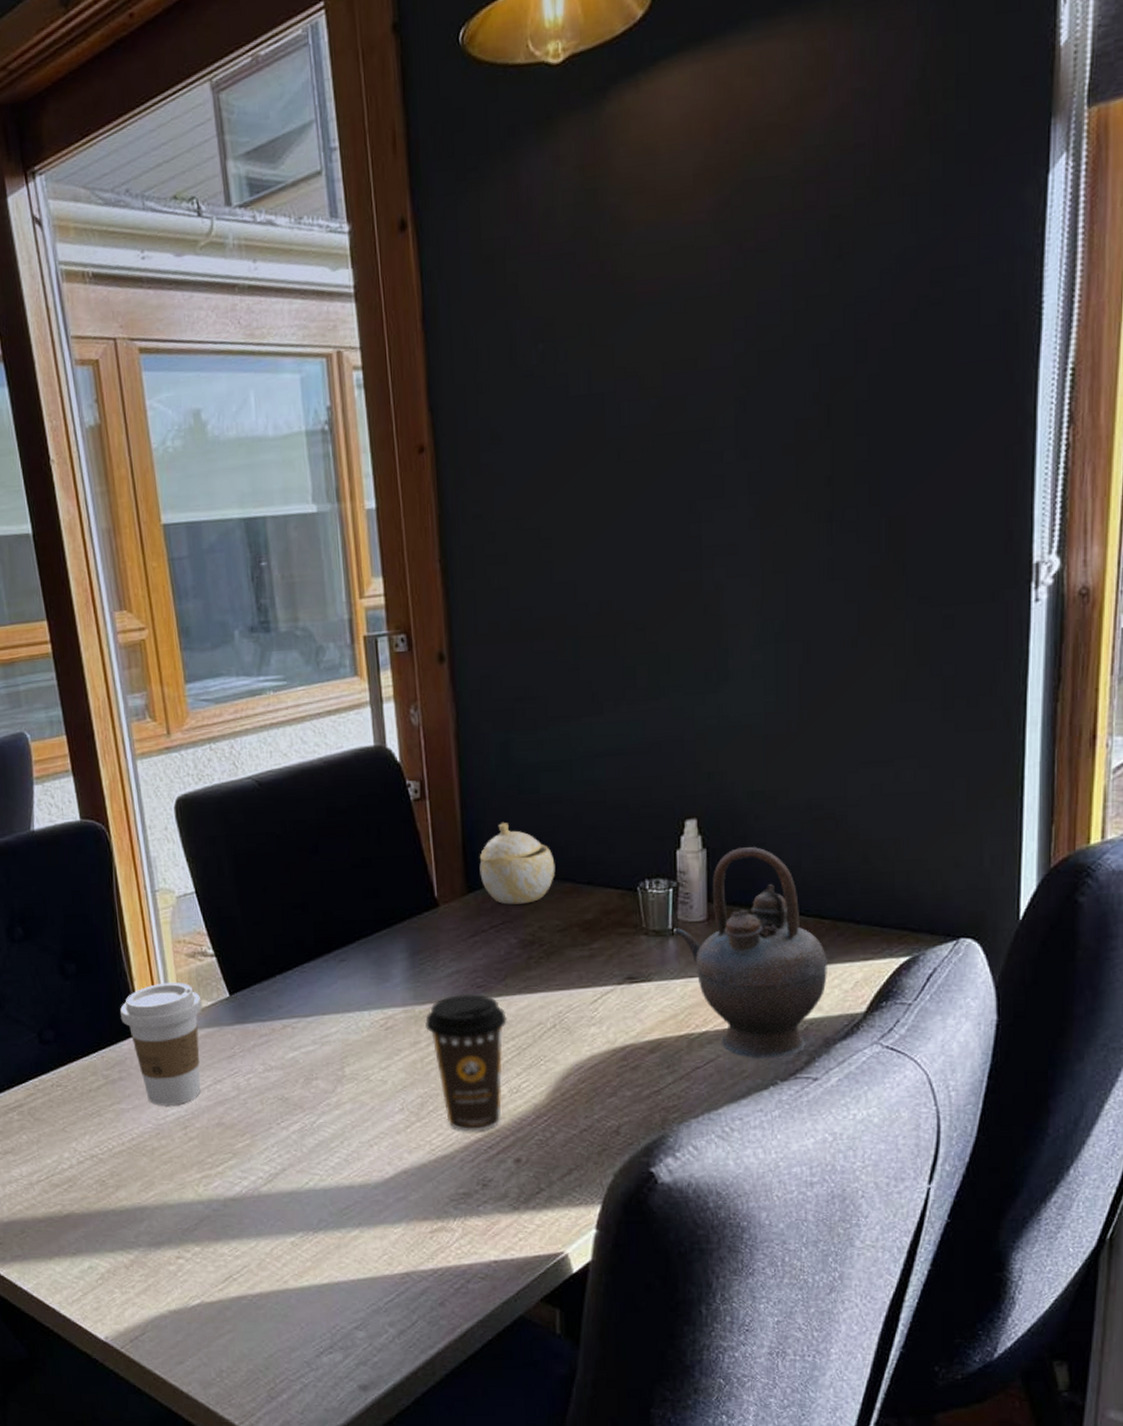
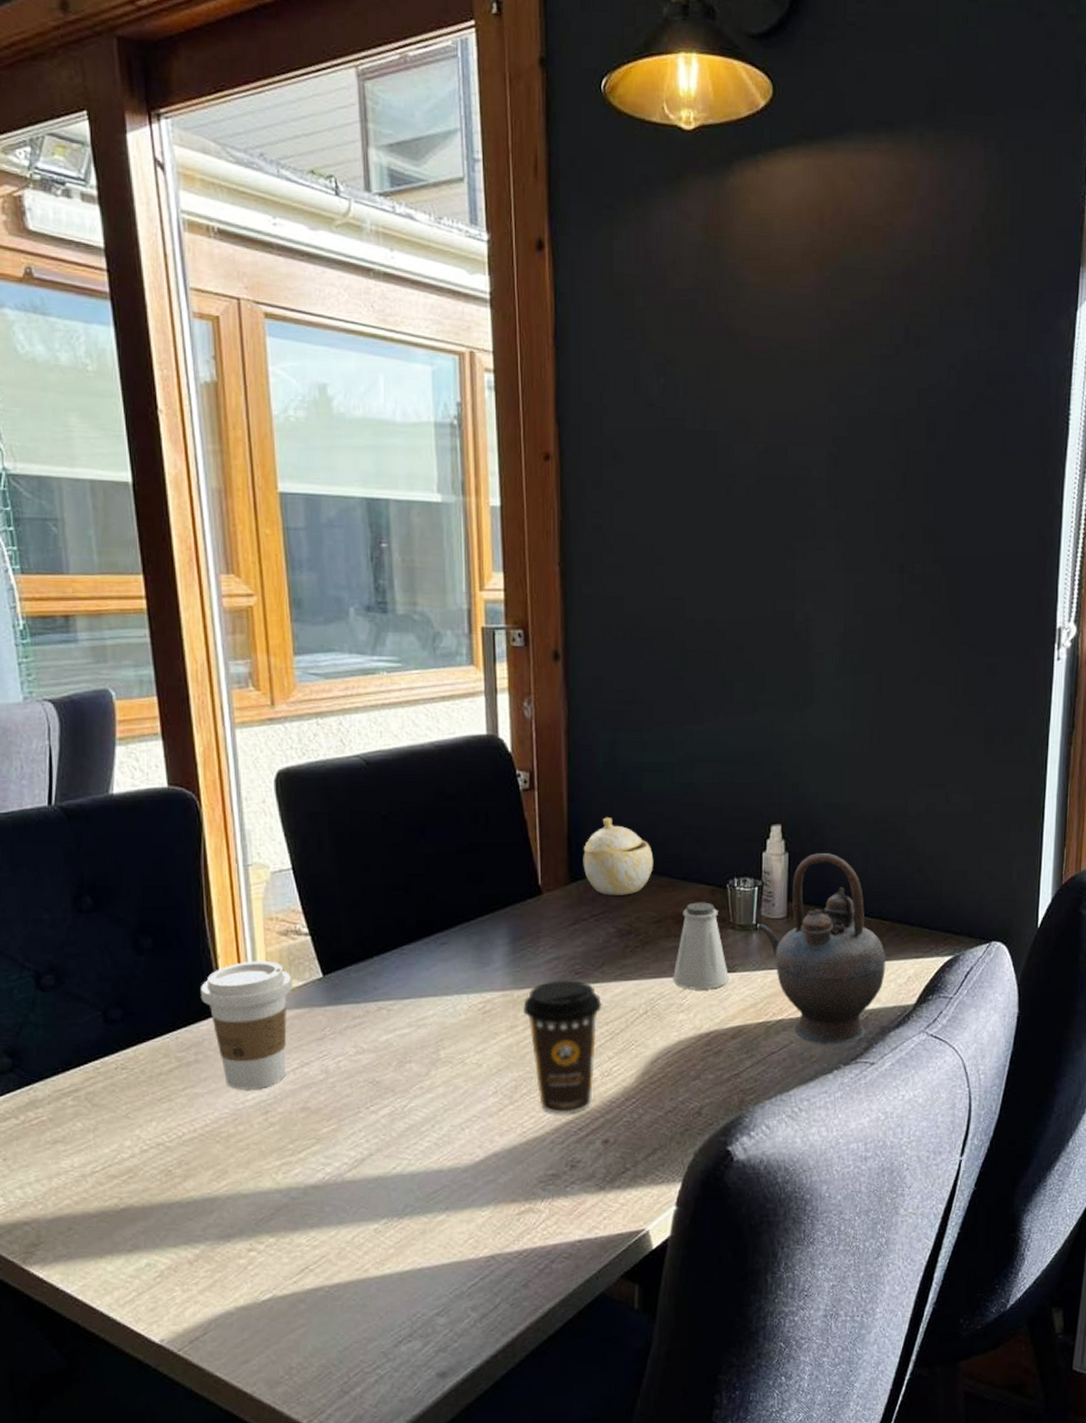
saltshaker: none [582,907,644,1002] -> present [673,902,728,990]

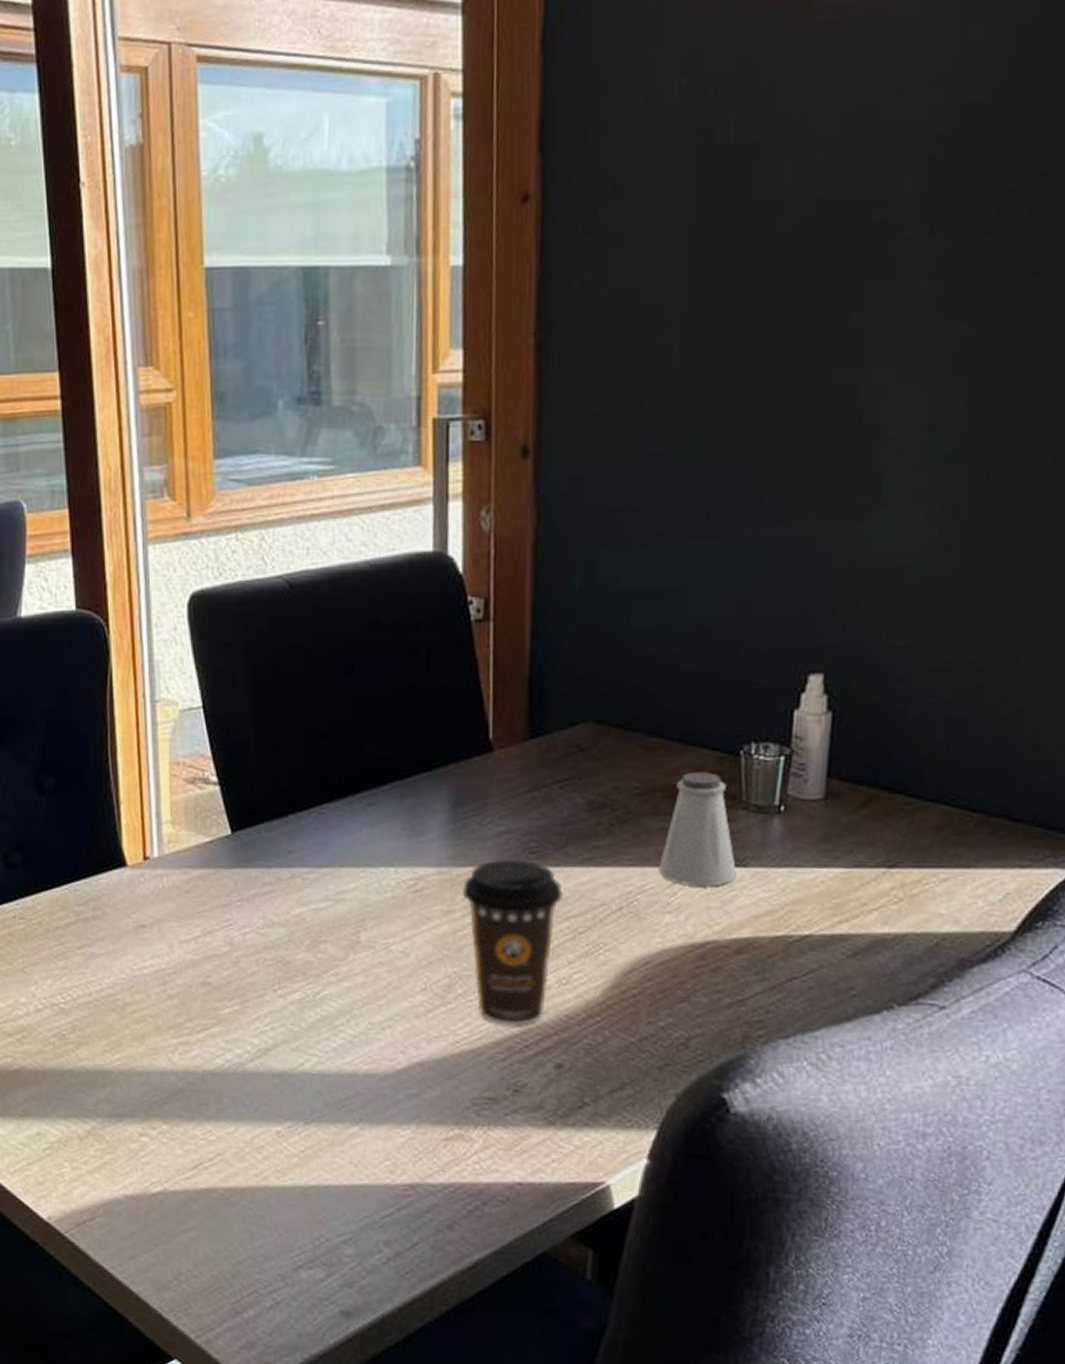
coffee cup: present [201,960,293,1090] -> none [102,810,198,956]
sugar bowl: present [583,817,654,895] -> none [547,658,641,758]
teapot: present [756,853,886,1045] -> none [779,714,973,977]

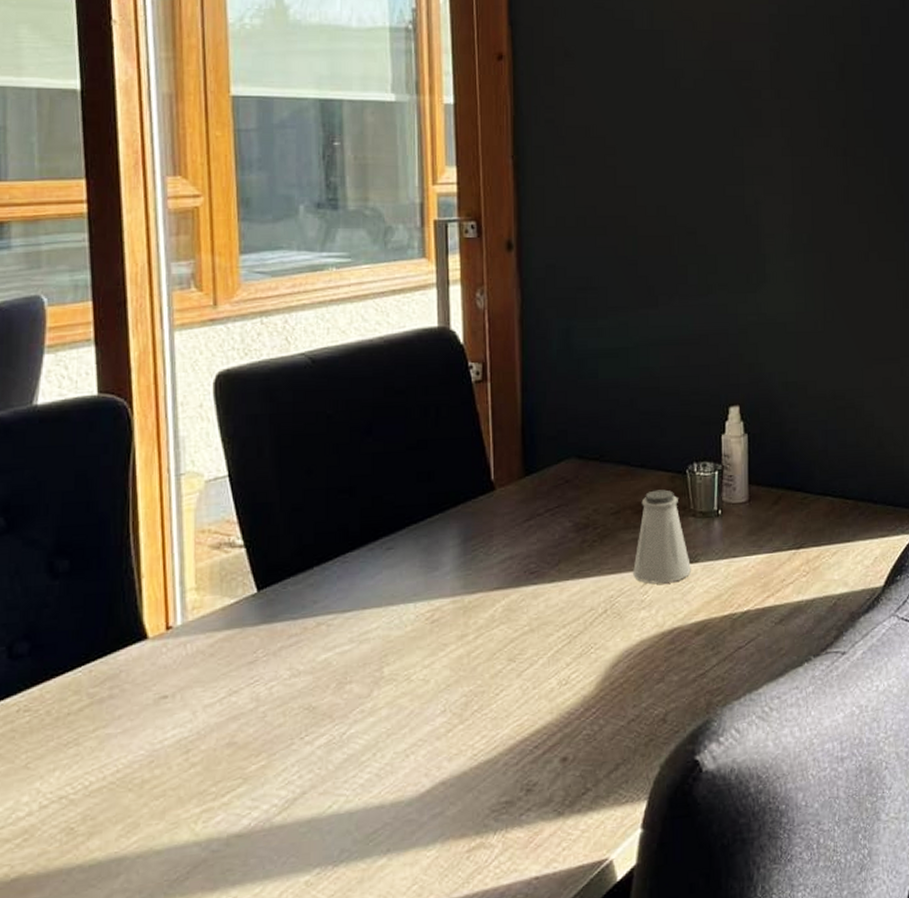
coffee cup: present [463,859,563,1026] -> none [475,580,559,732]

